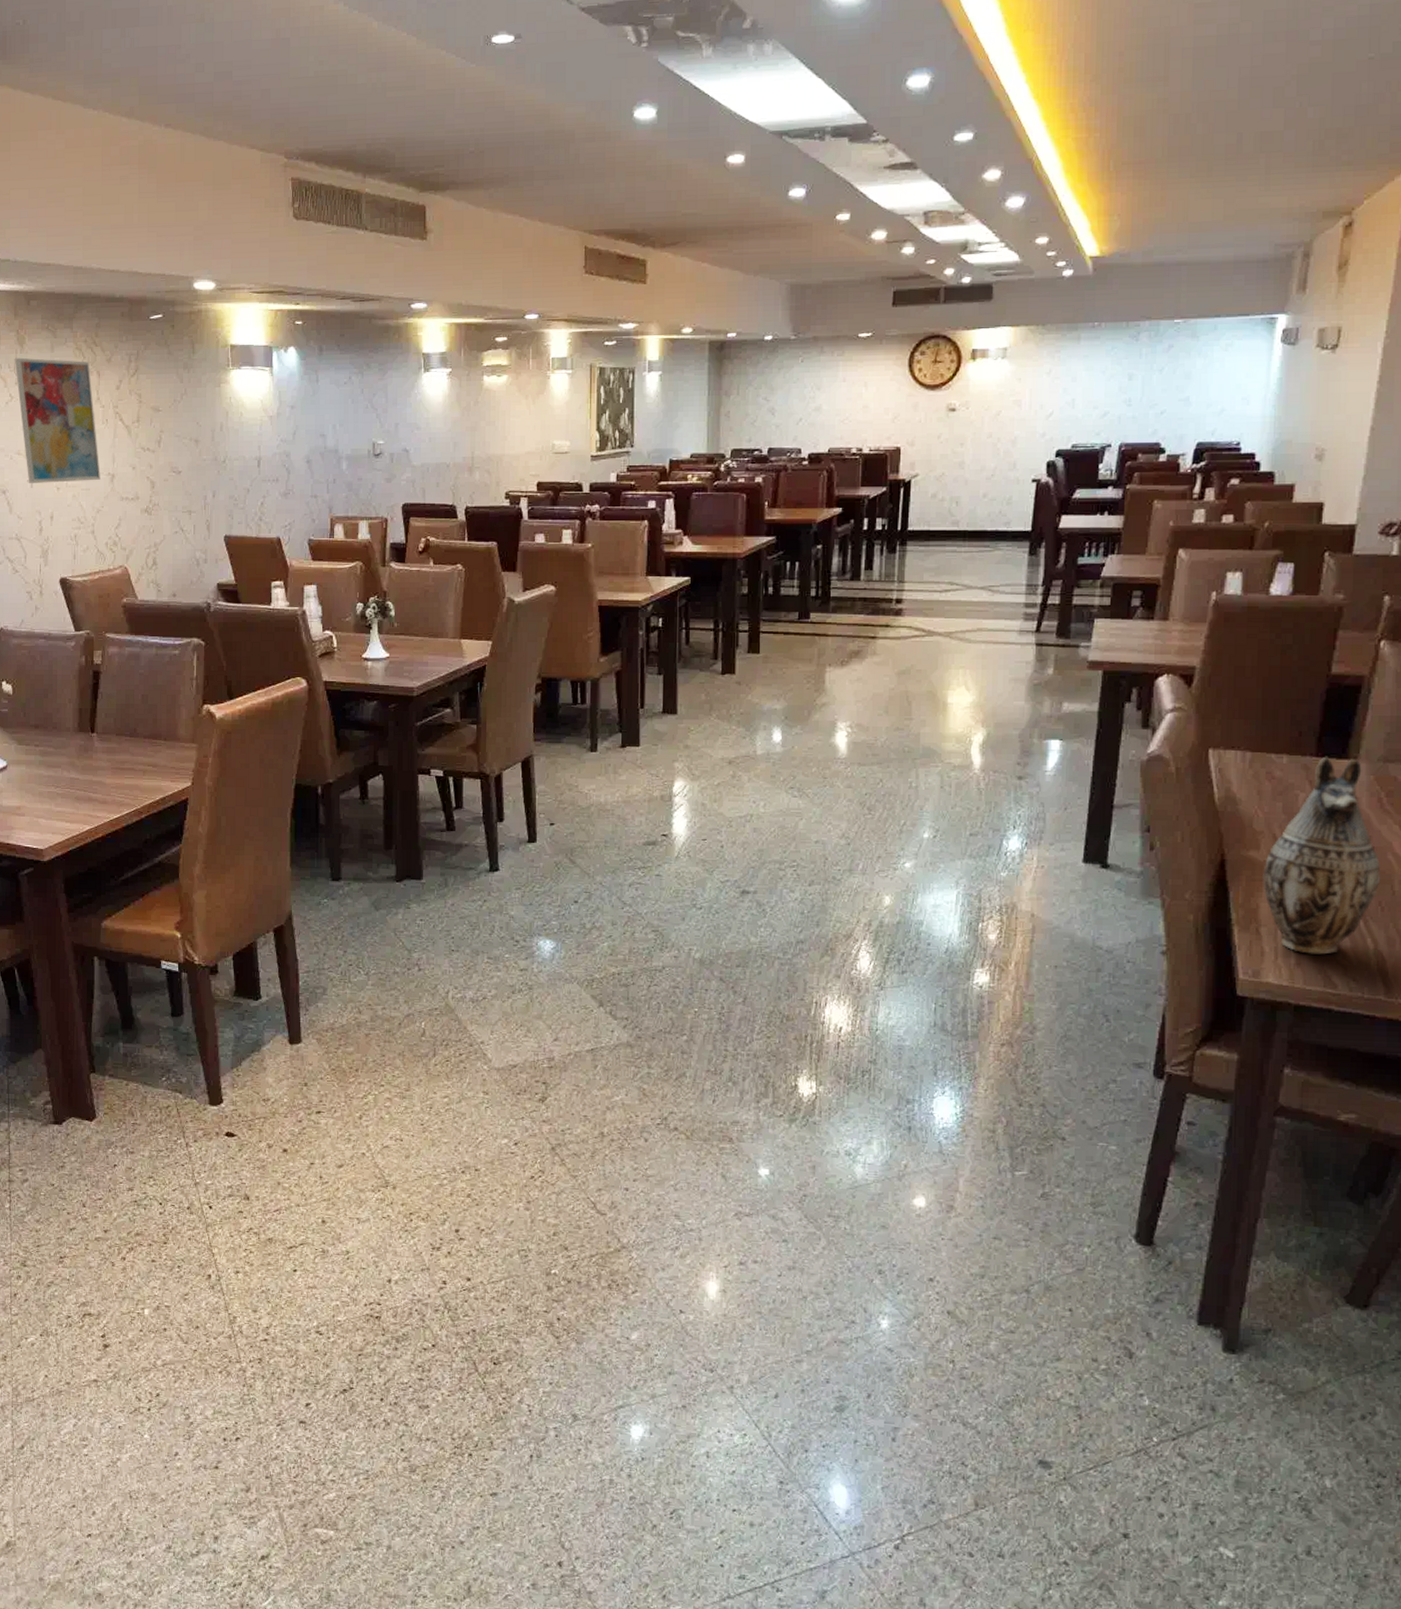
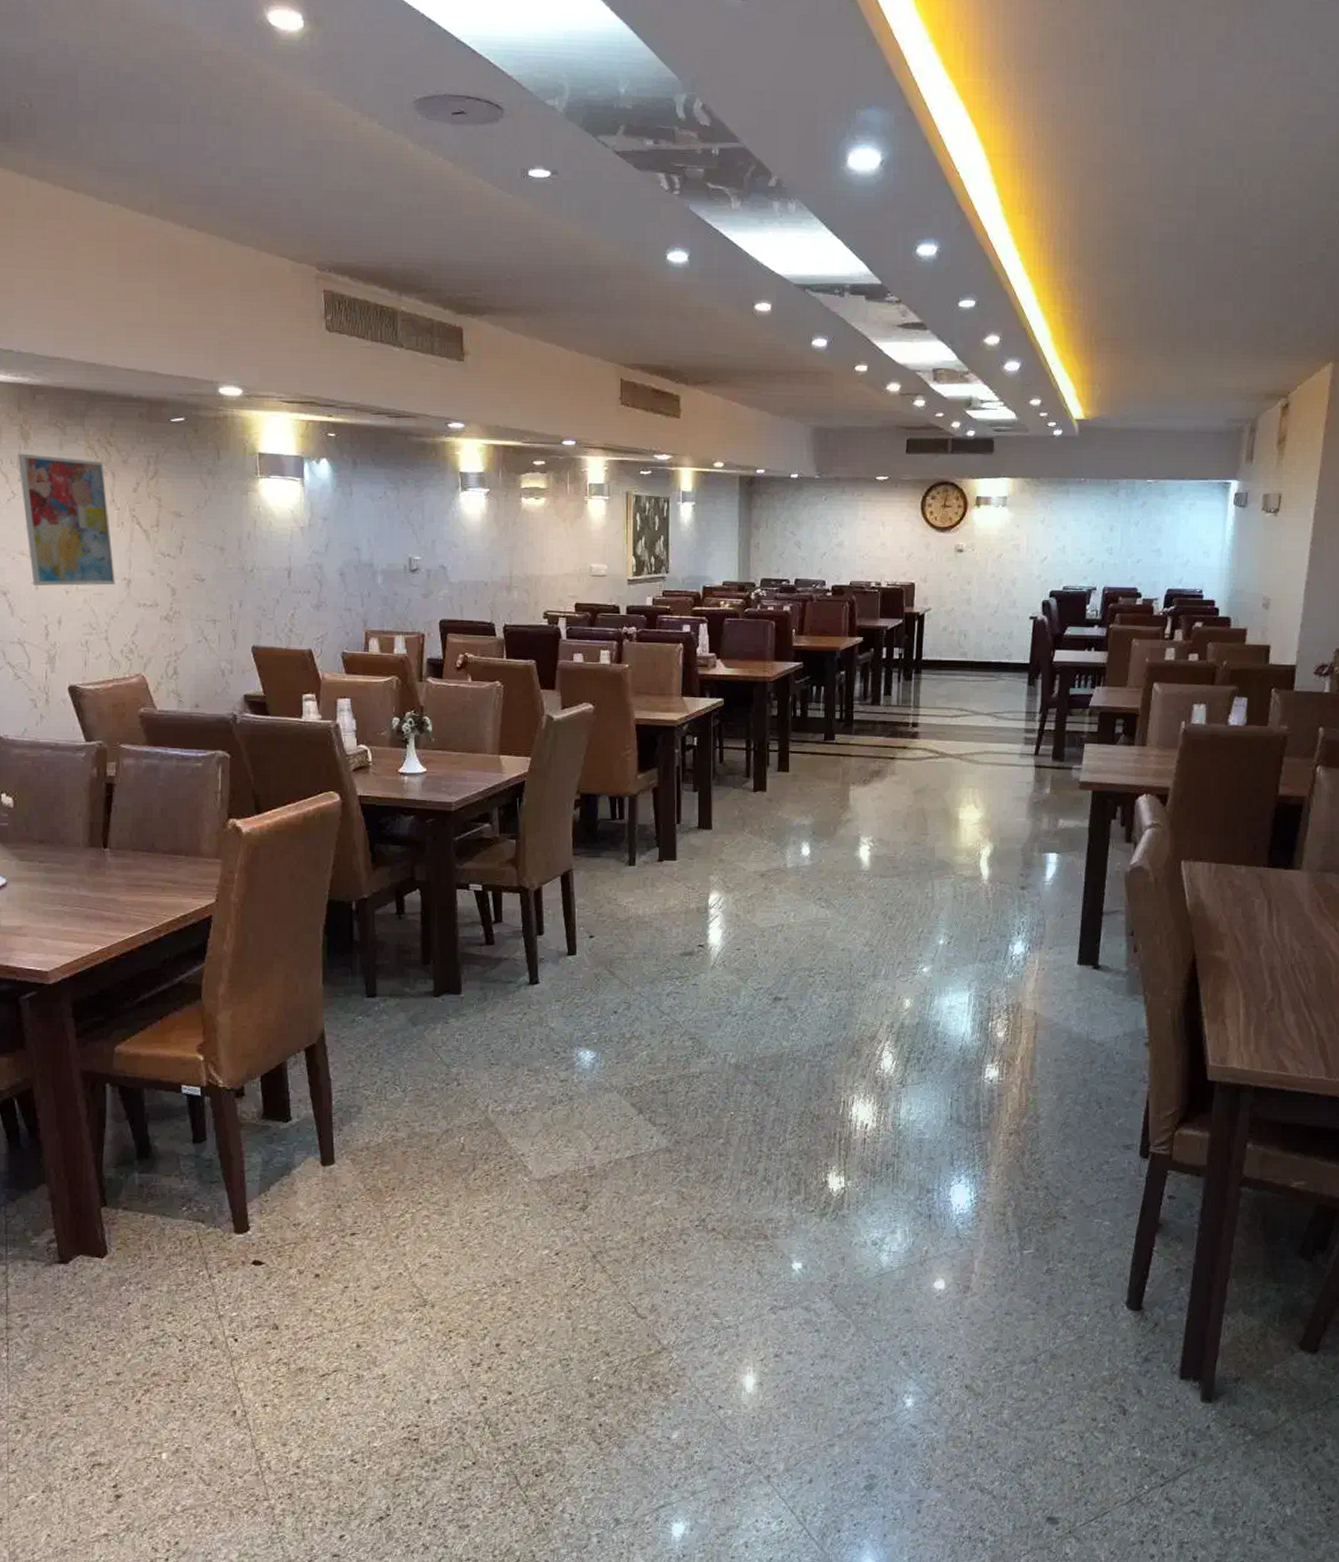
decorative vase: present [1263,756,1381,955] -> none [1227,867,1321,1042]

